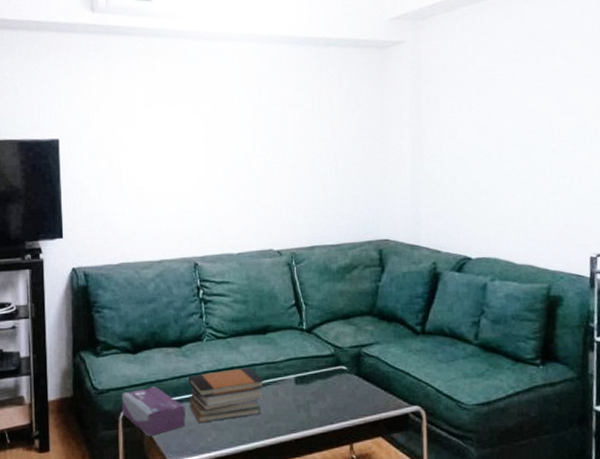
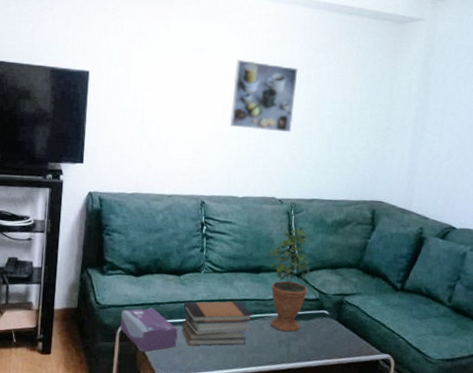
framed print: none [213,107,282,180] -> present [230,59,298,133]
potted plant: none [272,277,321,394] -> present [267,226,310,332]

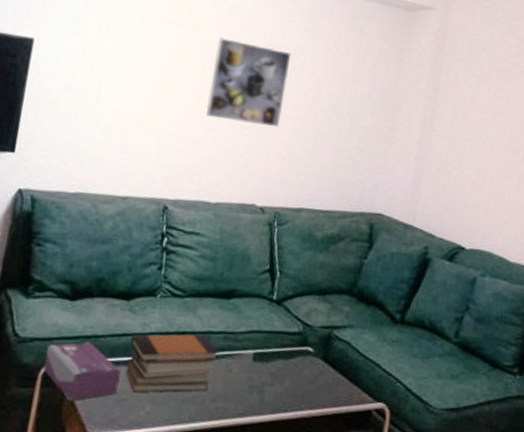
potted plant: present [267,226,310,332] -> none [240,241,294,374]

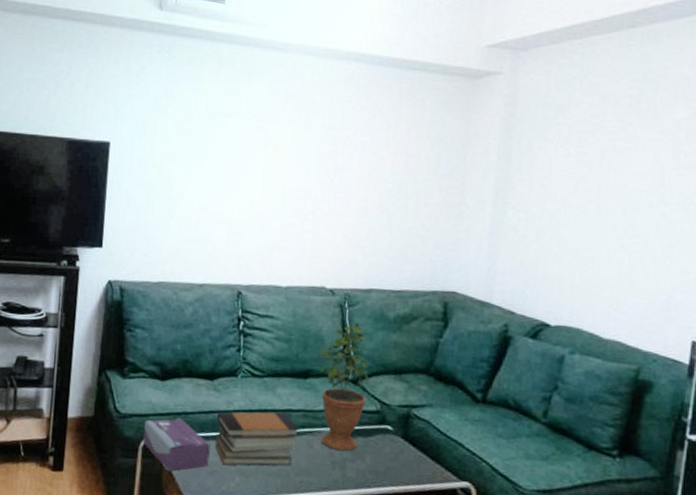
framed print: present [206,38,292,128] -> none [271,125,351,210]
potted plant: none [240,241,294,374] -> present [316,321,369,451]

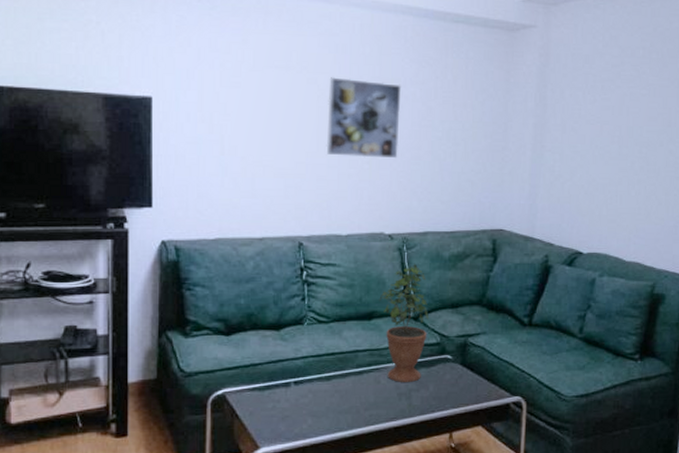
tissue box: present [142,418,210,472] -> none [211,370,281,422]
book stack: present [215,412,301,466] -> none [285,354,368,410]
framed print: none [271,125,351,210] -> present [326,77,401,159]

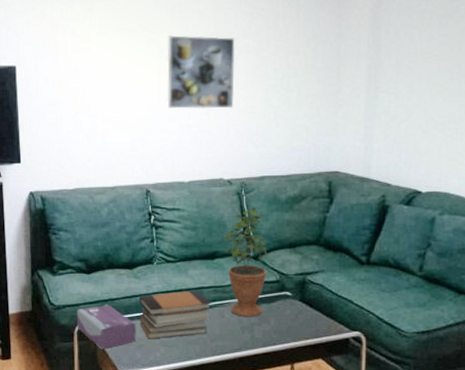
tissue box: none [211,370,281,422] -> present [76,304,136,350]
book stack: none [285,354,368,410] -> present [138,290,212,340]

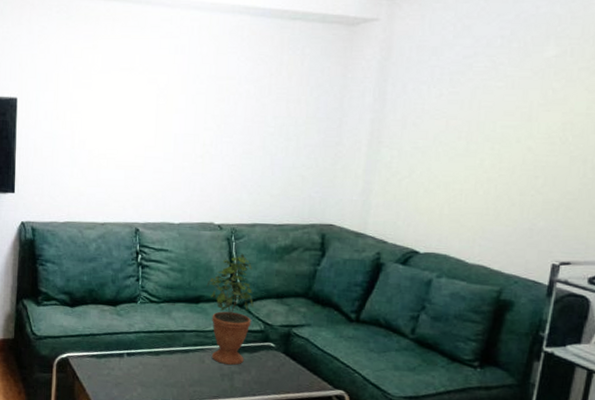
tissue box: present [76,304,136,350] -> none [56,339,115,384]
book stack: present [138,290,212,340] -> none [119,332,193,378]
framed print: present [167,35,235,109] -> none [163,77,236,153]

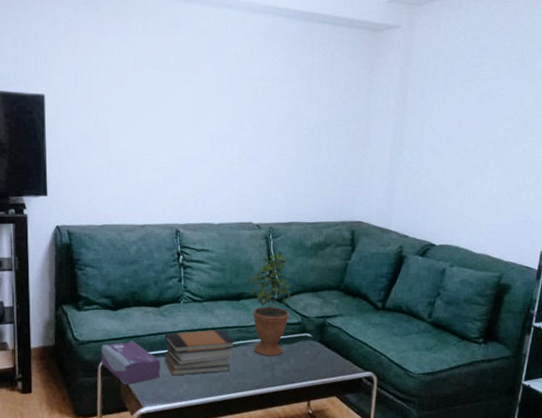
tissue box: none [56,339,115,384] -> present [101,341,160,385]
book stack: none [119,332,193,378] -> present [164,329,236,376]

